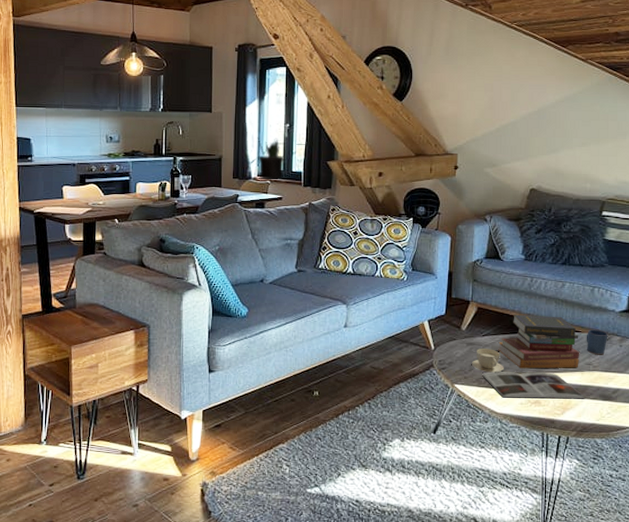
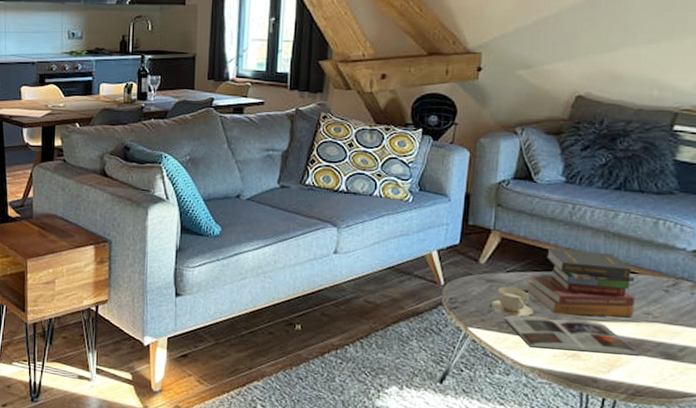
planter: present [257,137,285,180] -> none [237,33,269,82]
mug: present [586,329,608,355] -> none [644,270,676,304]

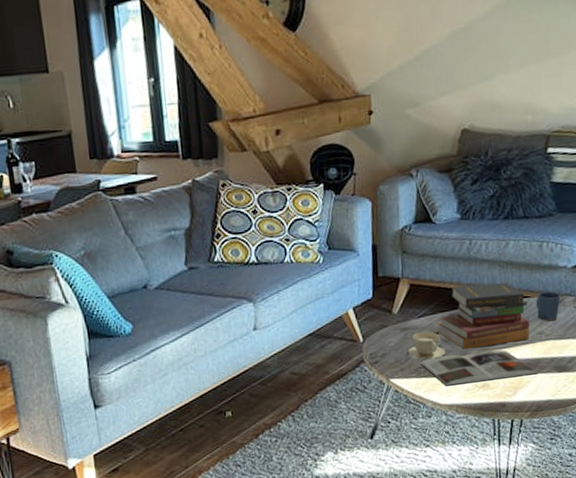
mug: none [644,270,676,304] -> present [536,291,561,322]

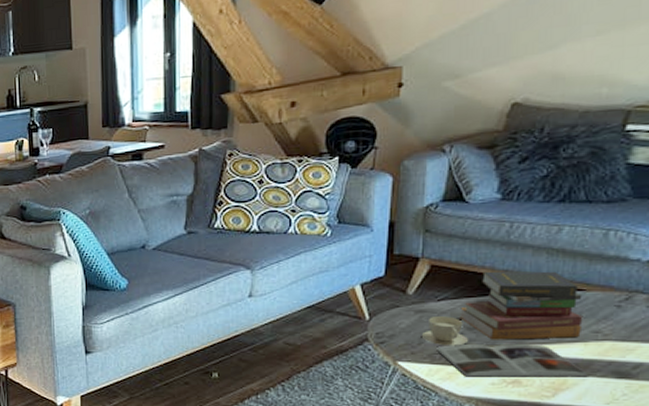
mug: present [536,291,561,322] -> none [593,286,629,320]

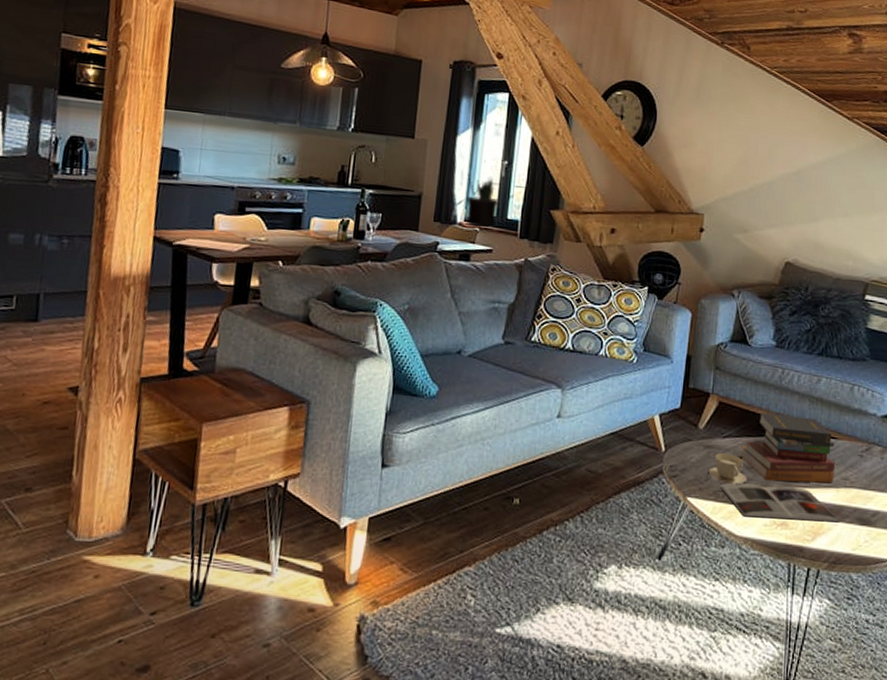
planter: none [130,72,166,126] -> present [466,174,500,228]

